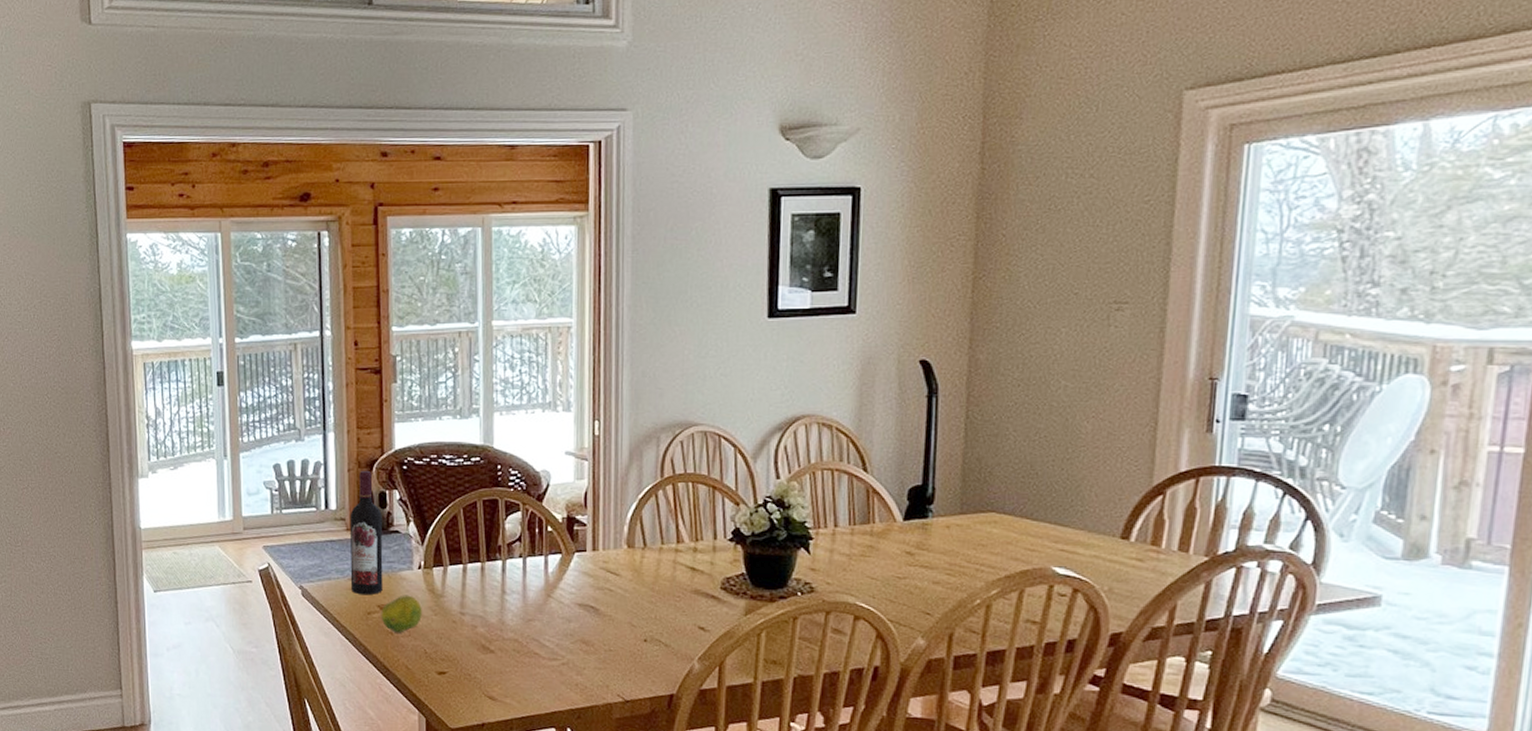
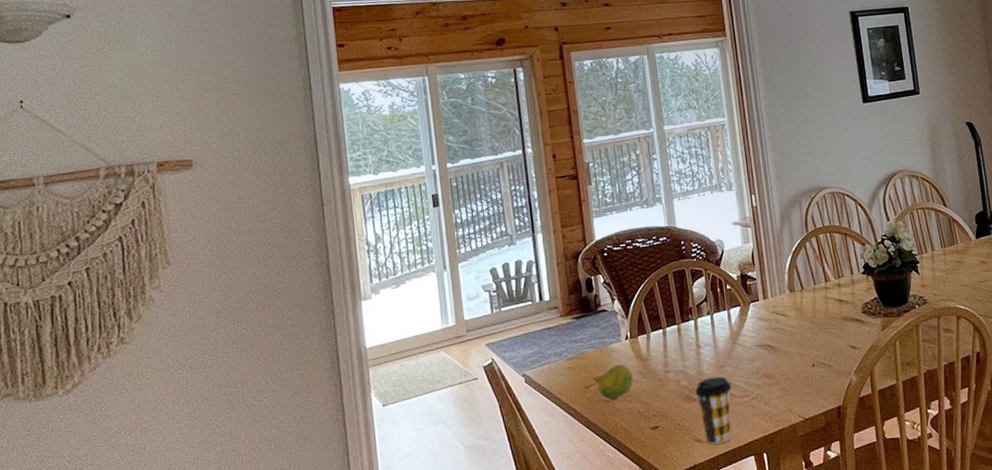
wine bottle: present [349,470,383,595] -> none [562,261,597,372]
coffee cup: none [494,630,539,707] -> present [695,376,732,445]

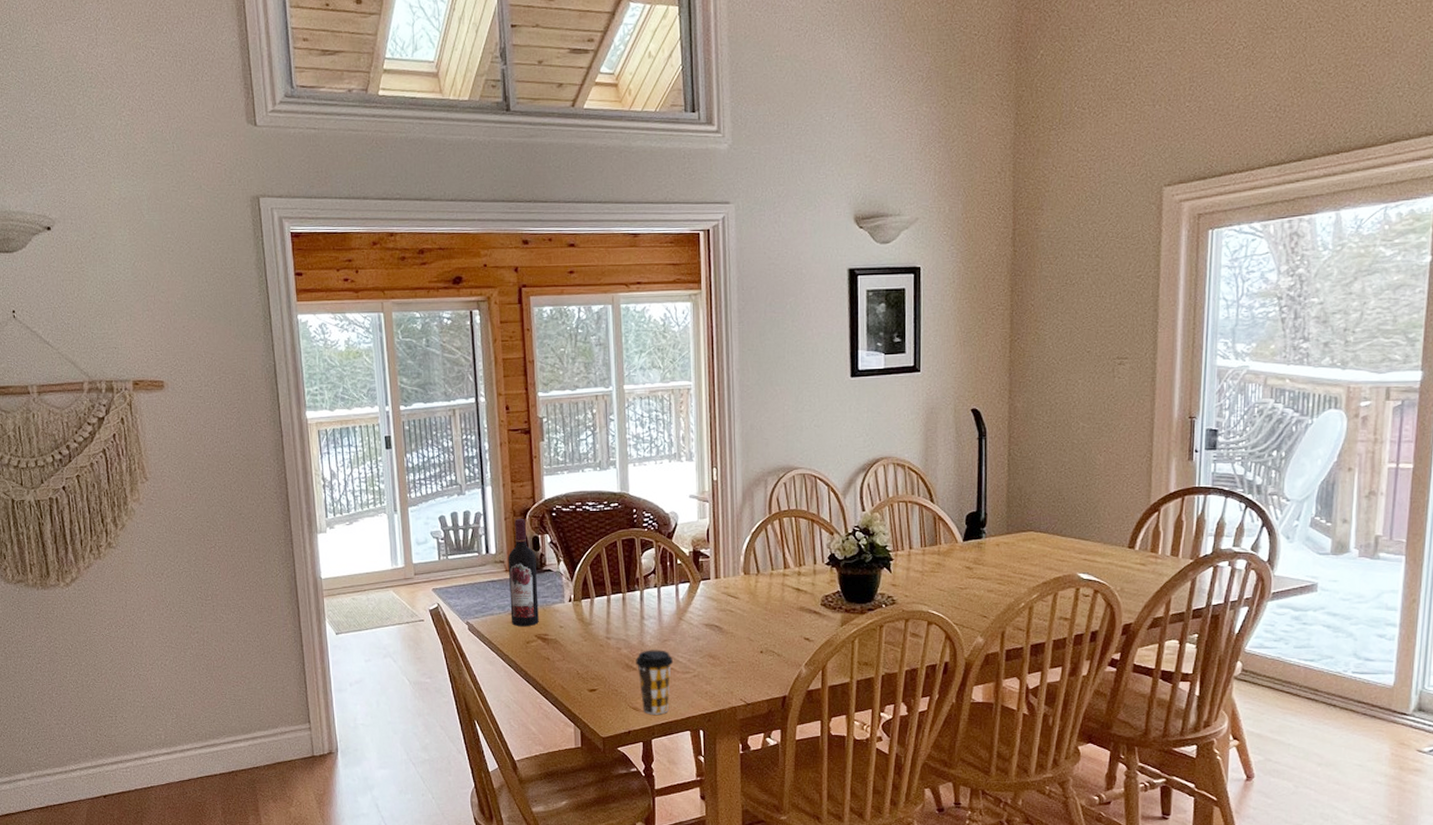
wine bottle: none [562,261,597,372] -> present [508,518,539,626]
fruit: present [597,364,633,400] -> none [538,624,574,658]

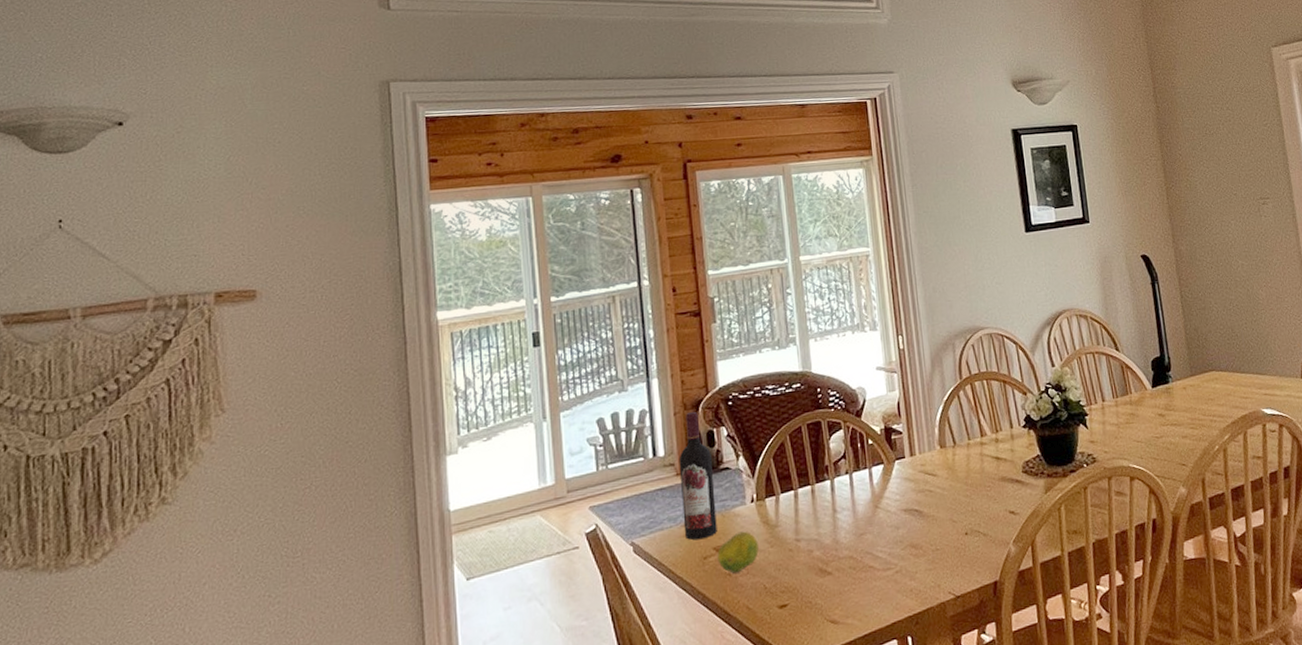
fruit: none [538,624,574,658] -> present [717,531,759,574]
coffee cup: present [636,650,674,715] -> none [830,546,873,626]

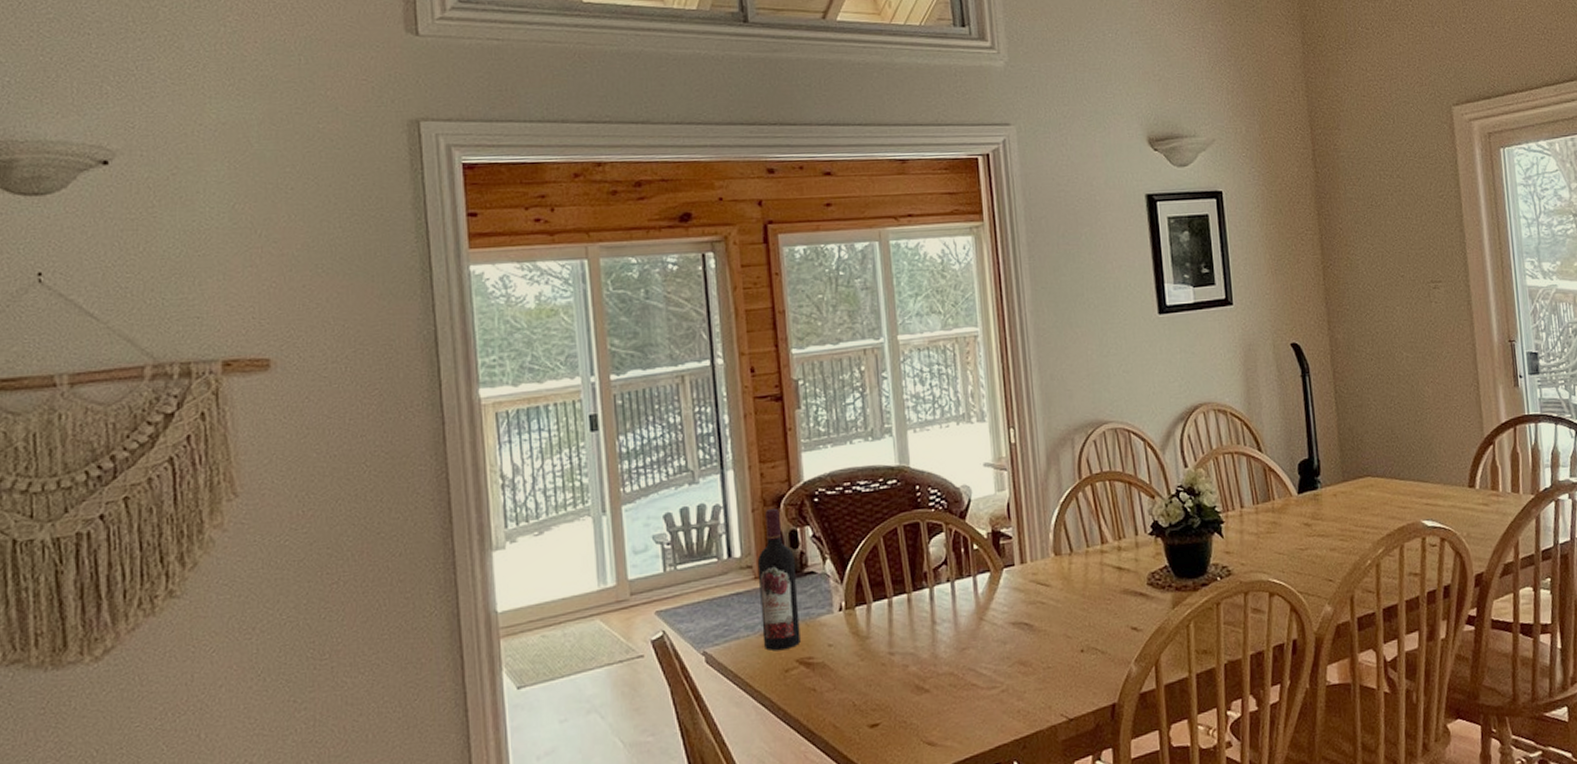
fruit: present [717,531,759,574] -> none [800,642,847,689]

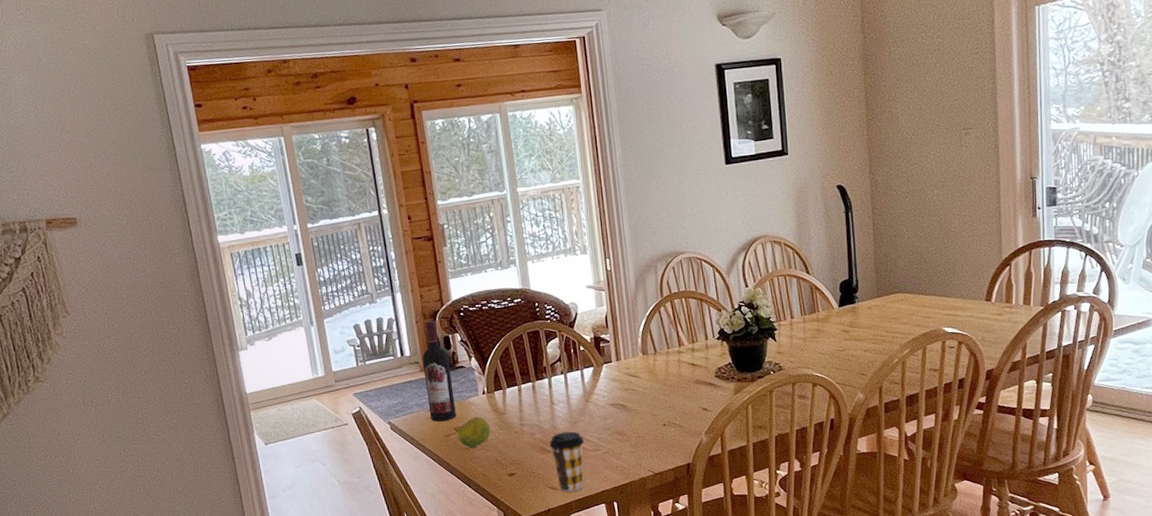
fruit: none [800,642,847,689] -> present [457,416,491,448]
coffee cup: none [928,661,976,749] -> present [549,431,585,492]

